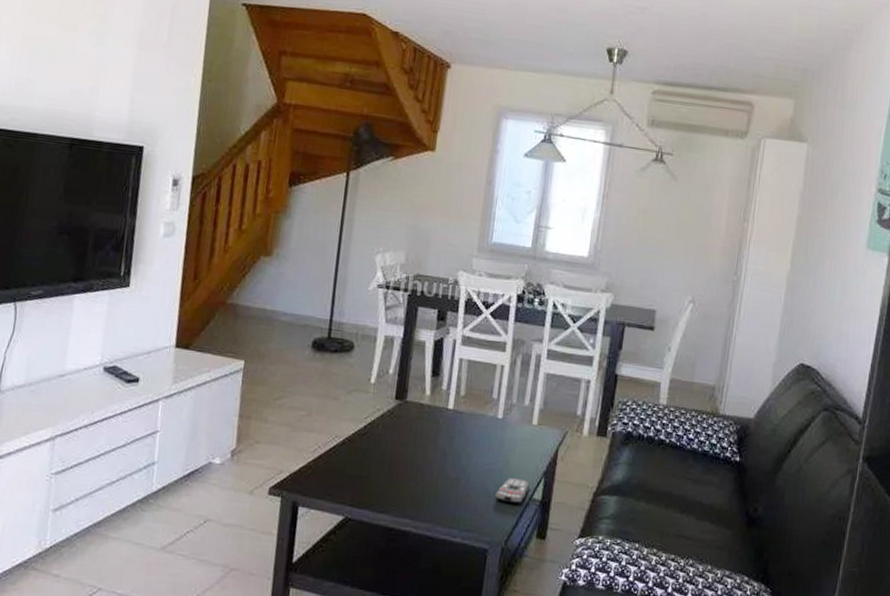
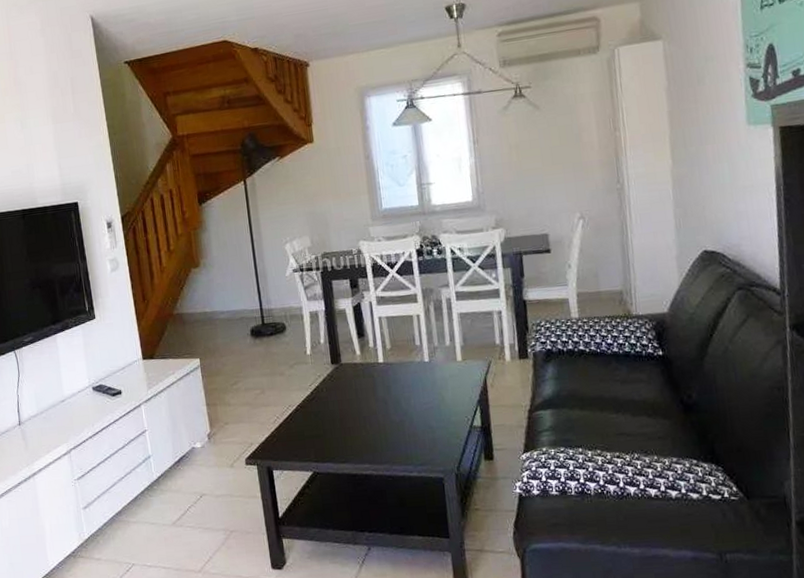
remote control: present [495,478,529,504] -> none [438,411,467,434]

